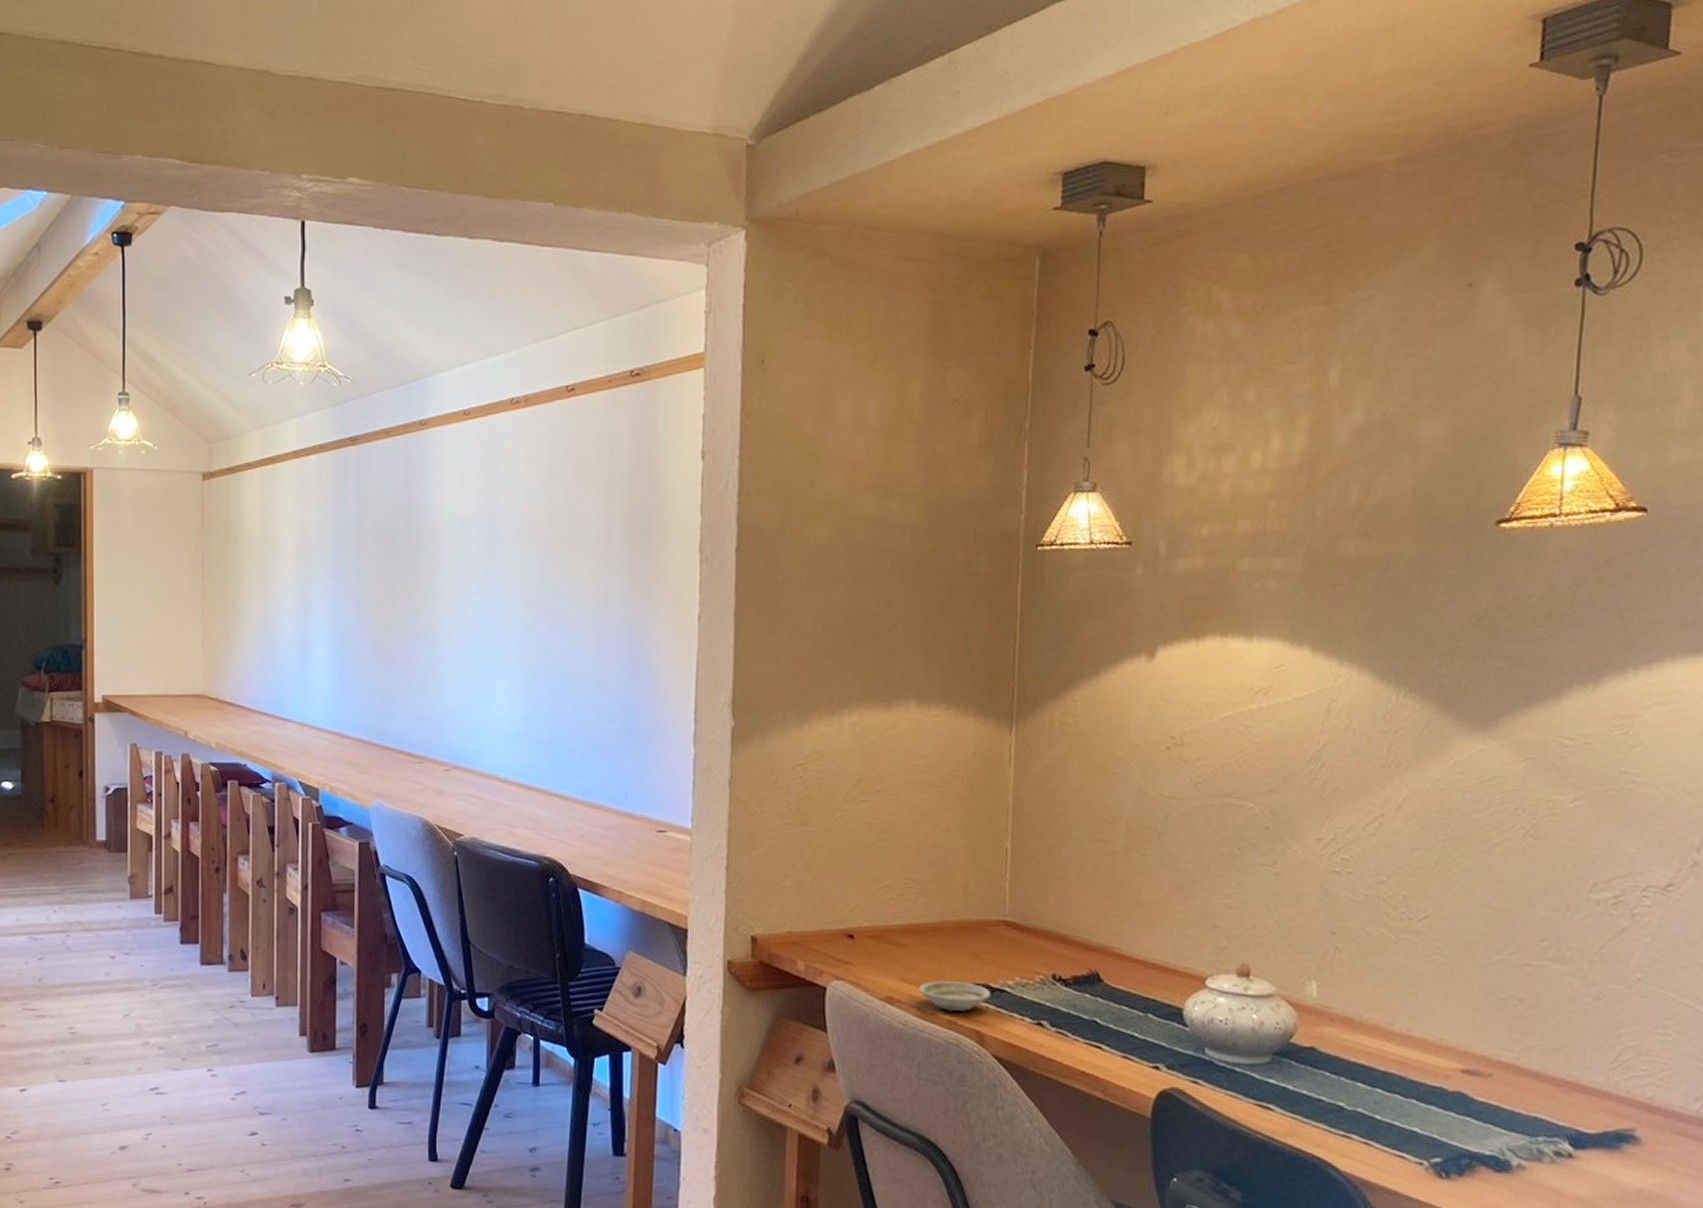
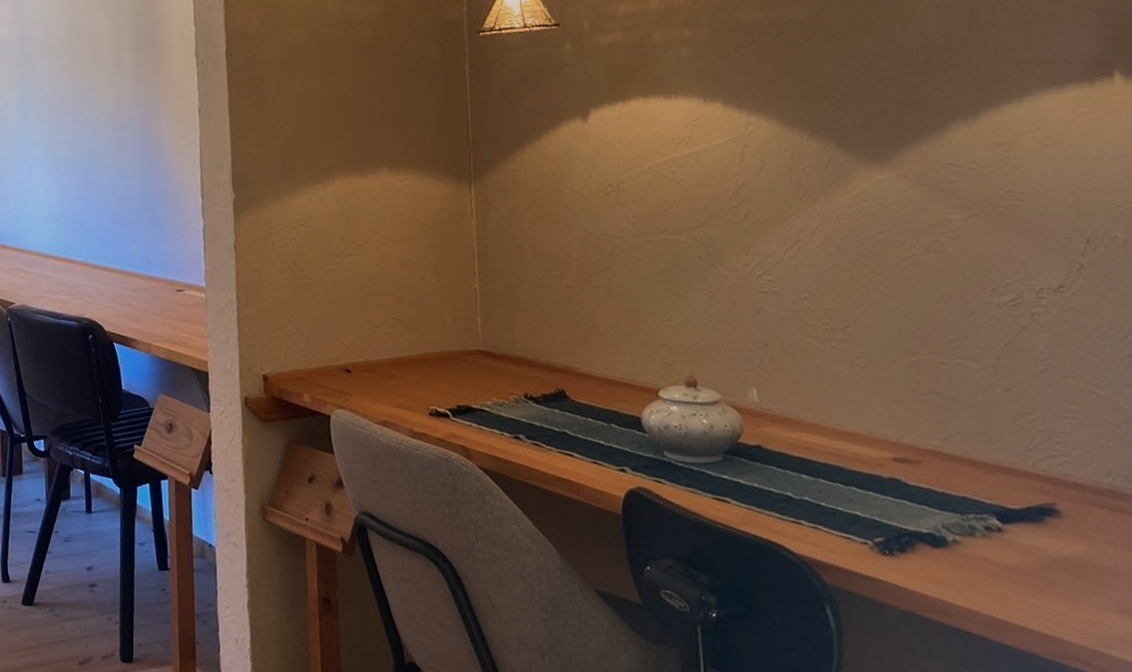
saucer: present [919,980,991,1012] -> none [410,404,473,431]

